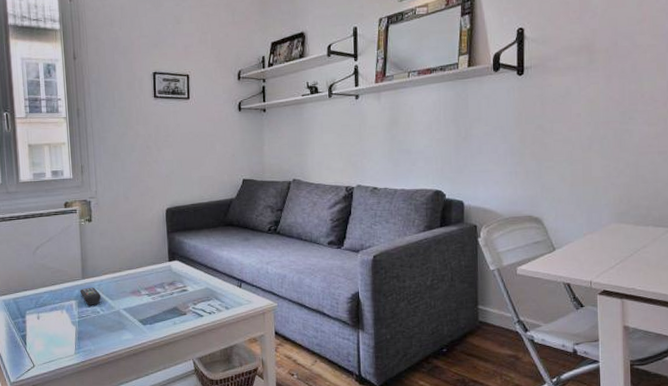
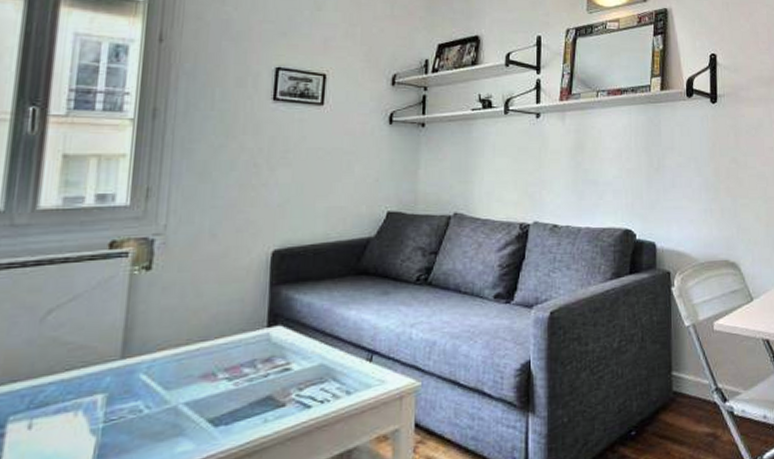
remote control: present [80,287,101,305] -> none [113,371,149,401]

